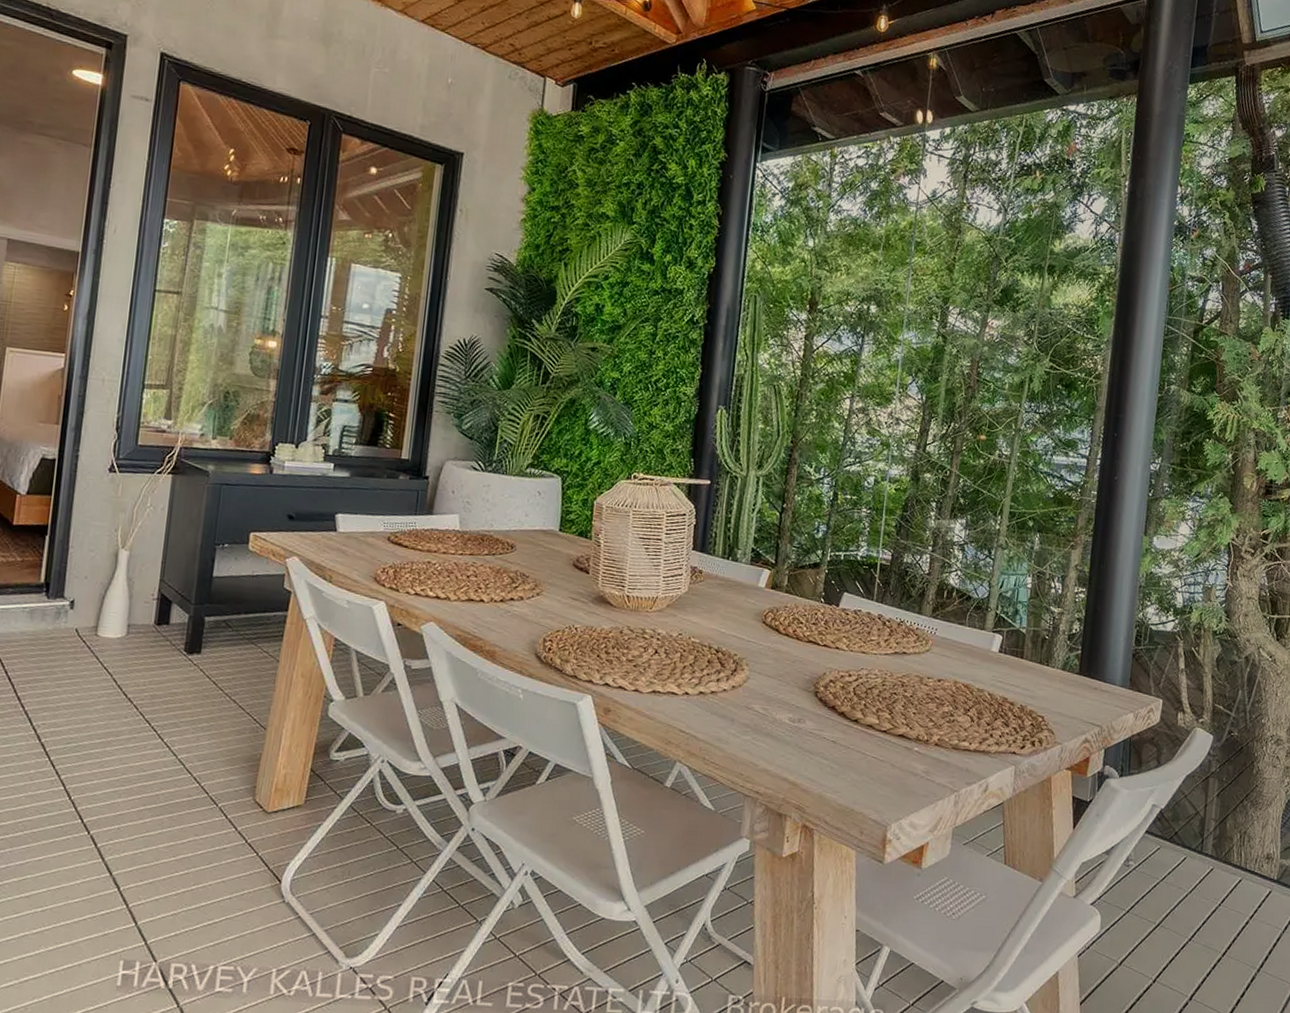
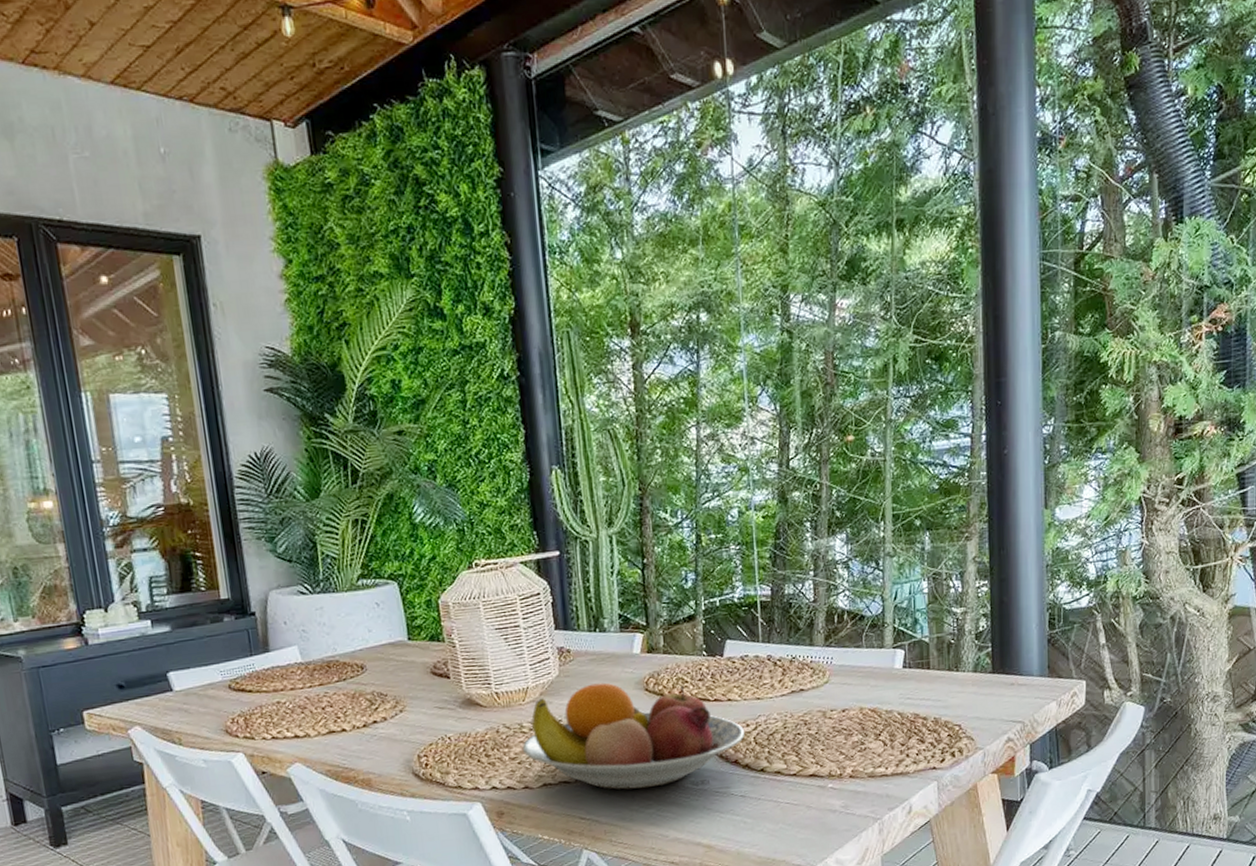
fruit bowl: none [640,606,847,716] -> present [522,682,745,790]

